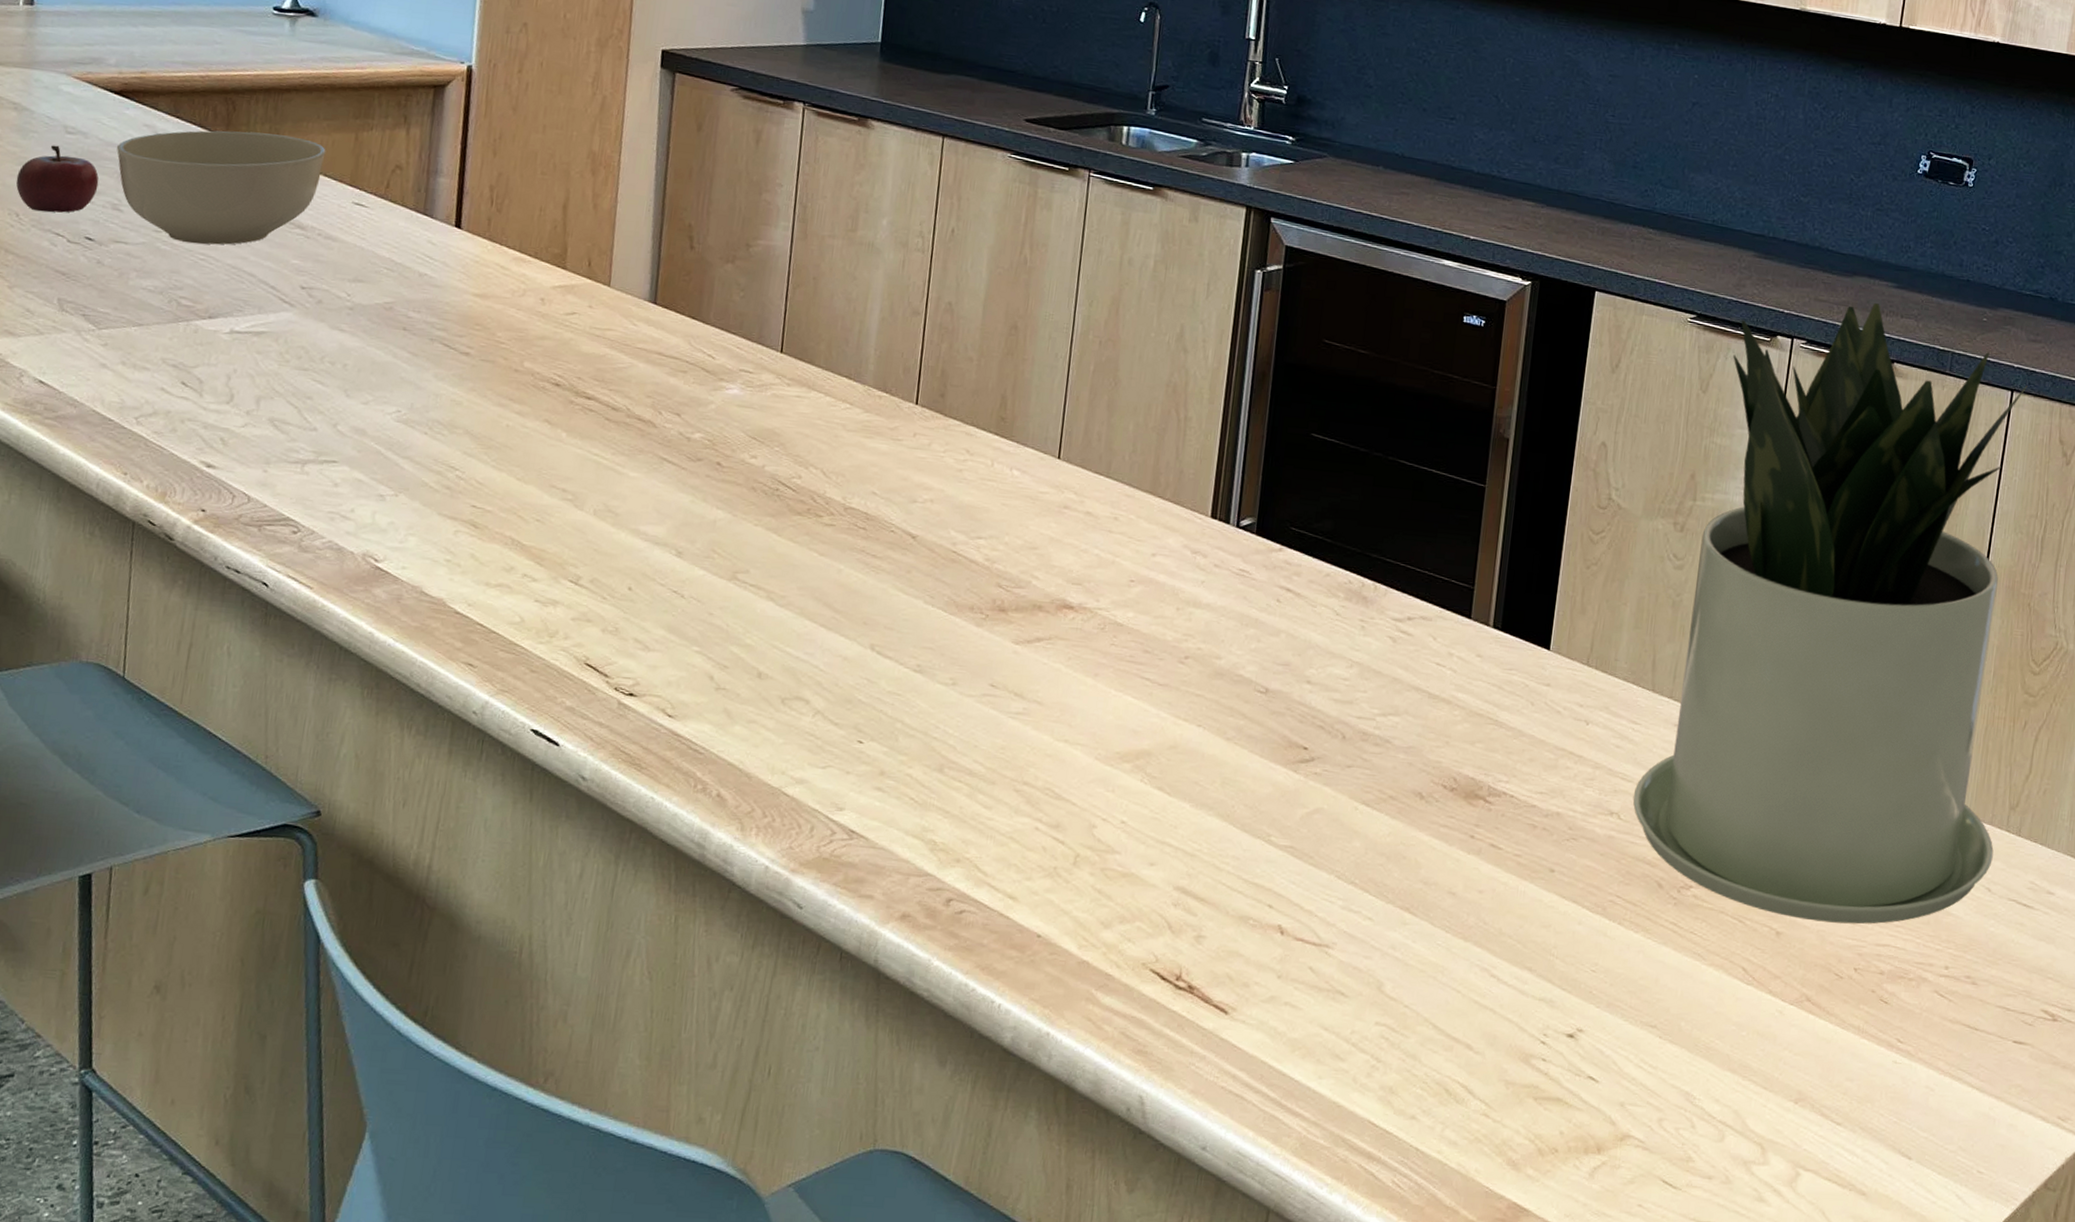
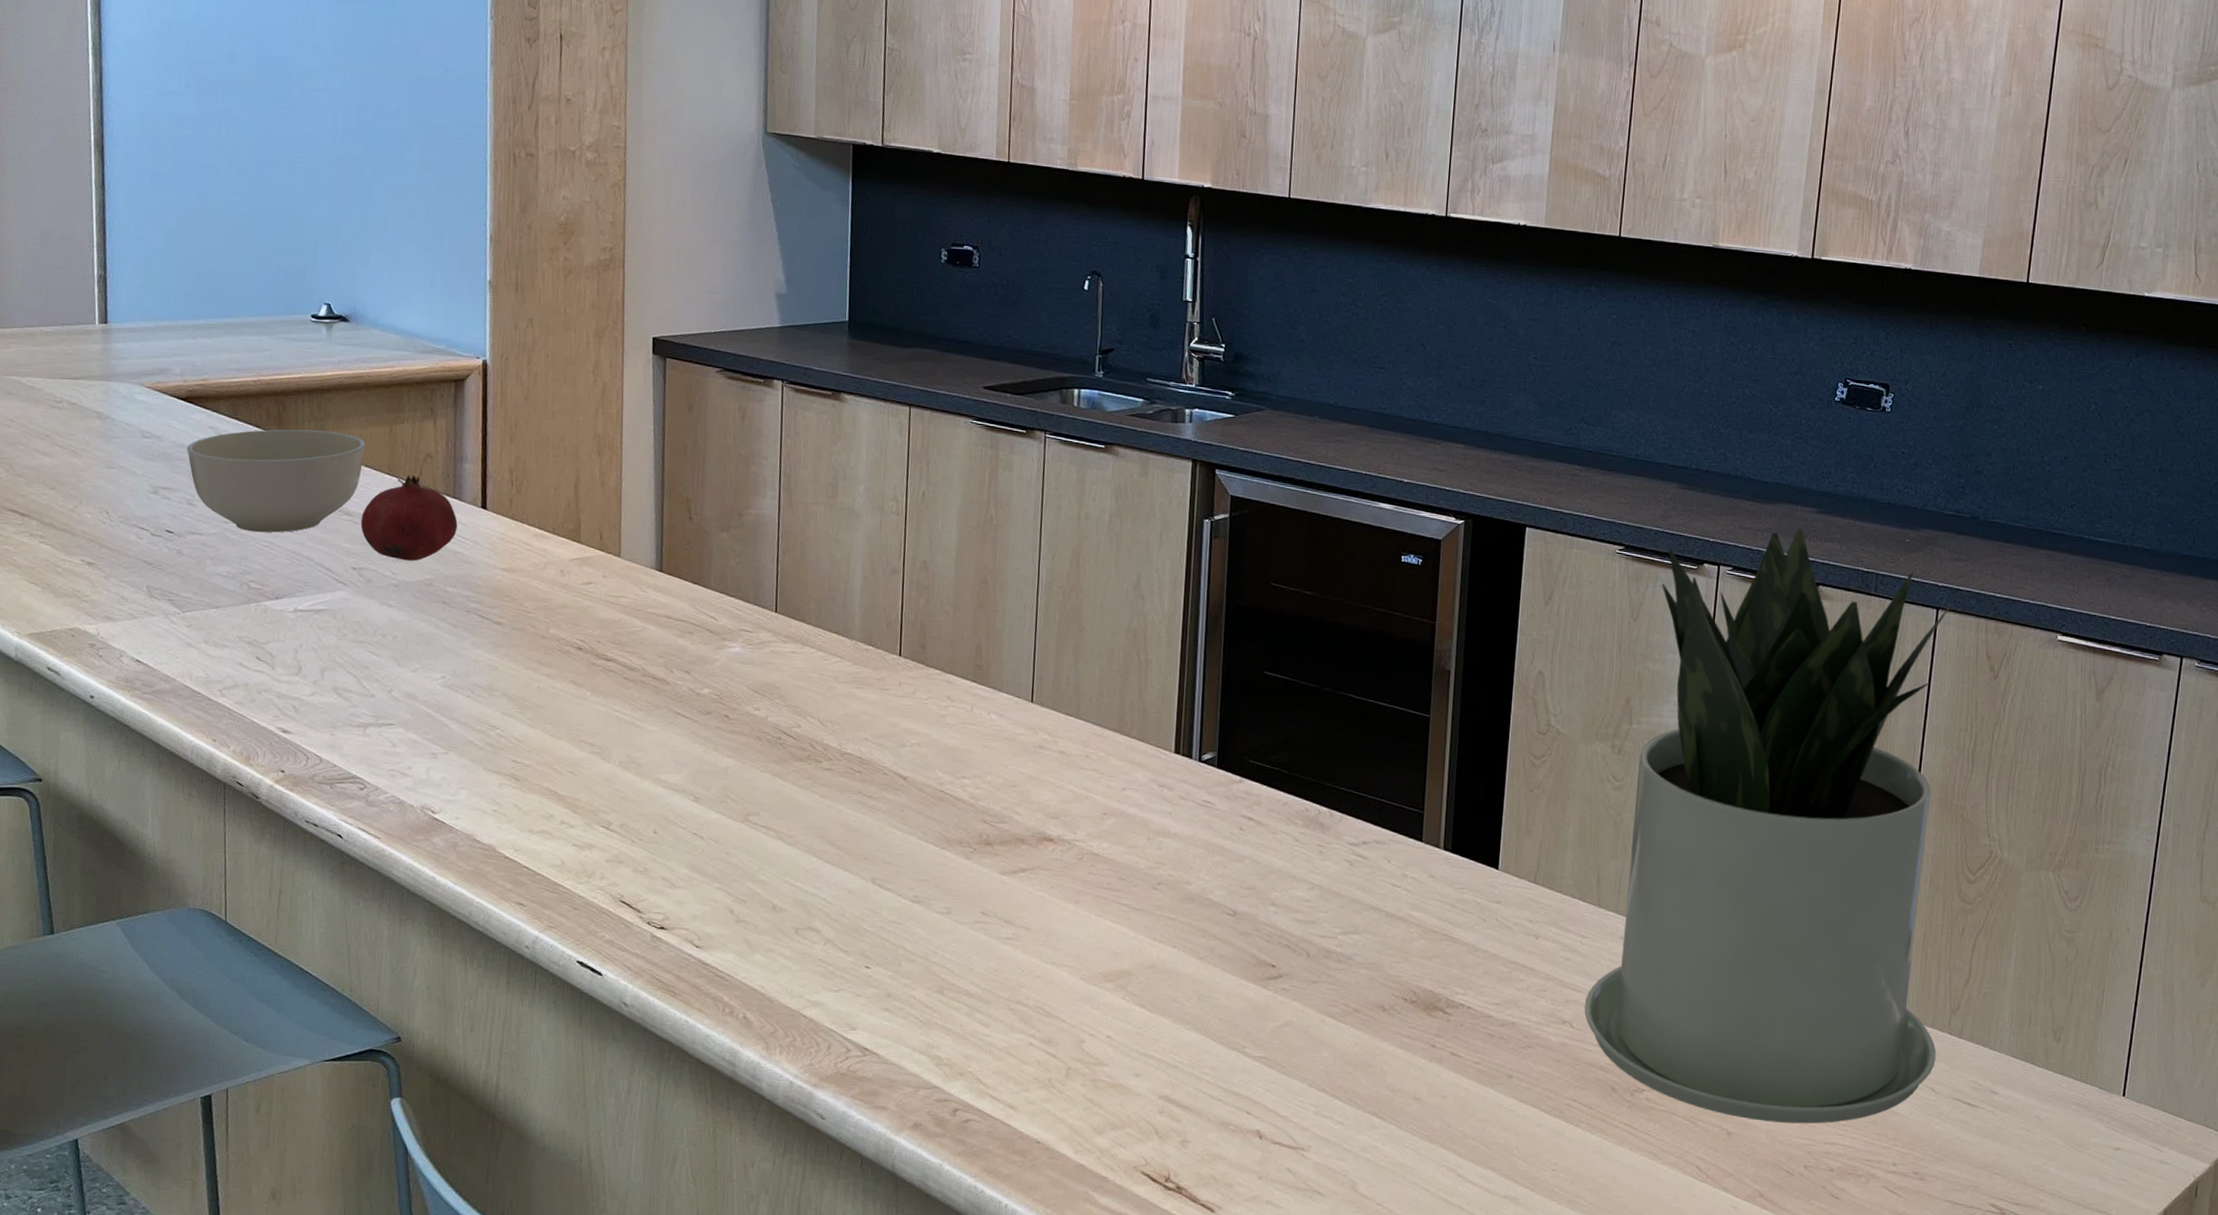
fruit: present [15,145,99,213] -> none [104,448,174,509]
fruit: none [314,187,427,282] -> present [360,474,458,561]

